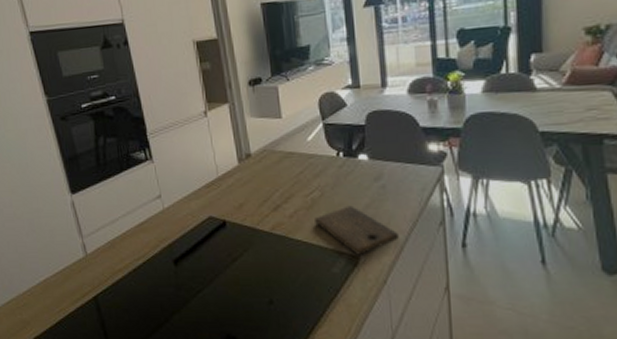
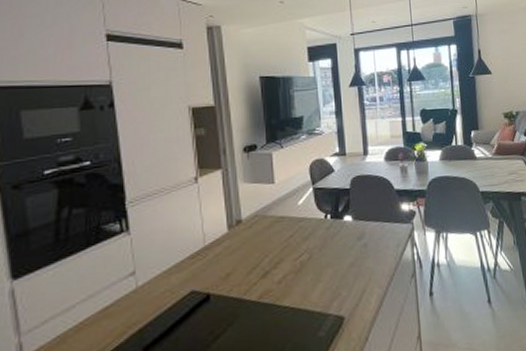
cutting board: present [315,205,400,255] -> none [303,265,380,315]

